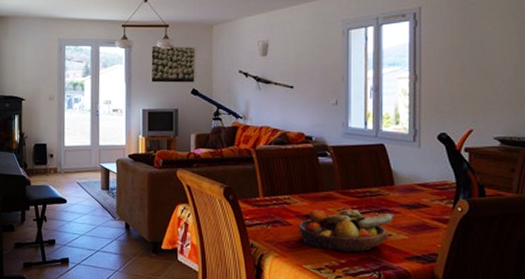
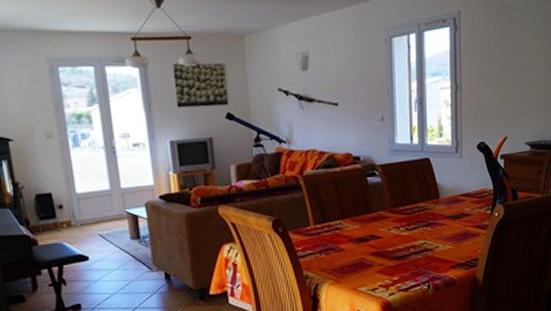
fruit bowl: present [298,208,394,253] -> none [351,225,440,270]

